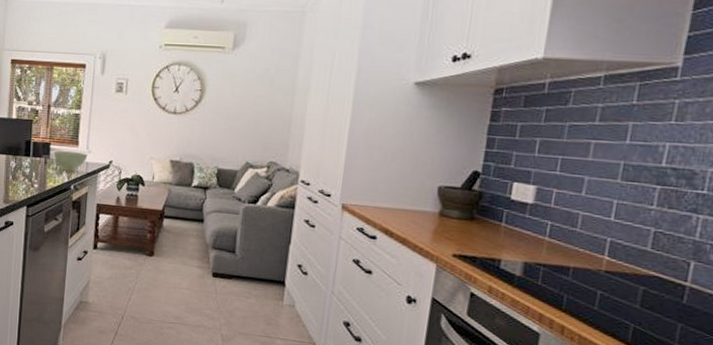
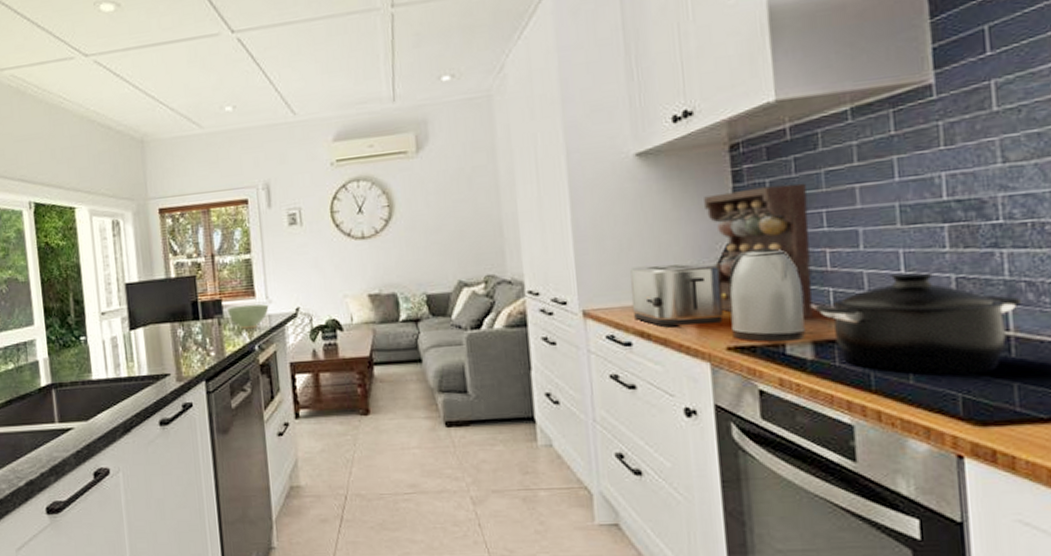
toaster: none [382,176,464,235] -> present [630,263,724,327]
spice rack: none [455,128,551,242] -> present [704,183,813,318]
kettle: none [459,178,528,260] -> present [728,247,807,343]
saucepan: none [532,219,704,312] -> present [814,272,1022,375]

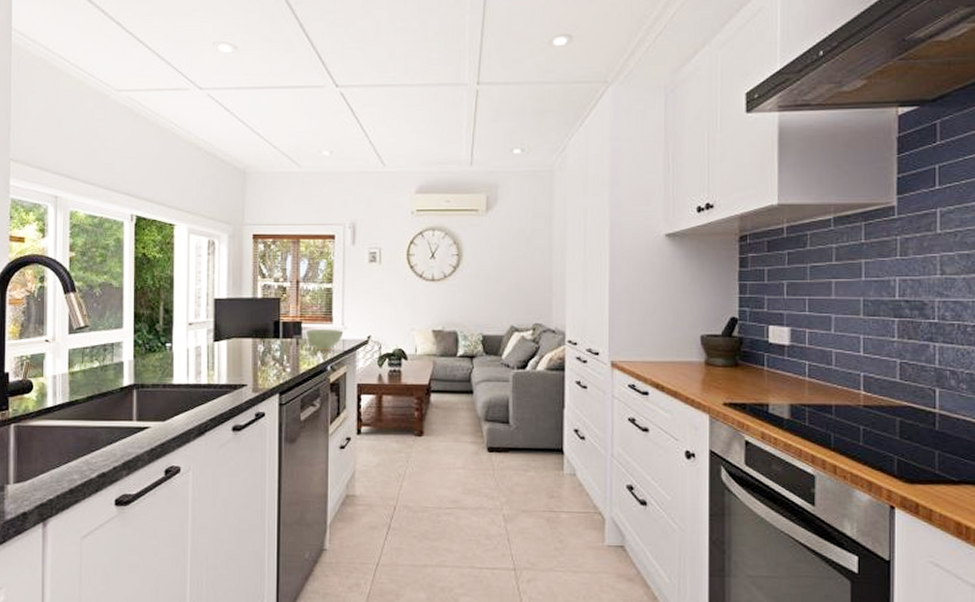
toaster: present [630,263,724,327] -> none [651,329,724,383]
spice rack: present [704,183,813,318] -> none [716,273,795,384]
kettle: present [728,247,807,343] -> none [727,323,786,403]
saucepan: present [814,272,1022,375] -> none [793,354,946,441]

